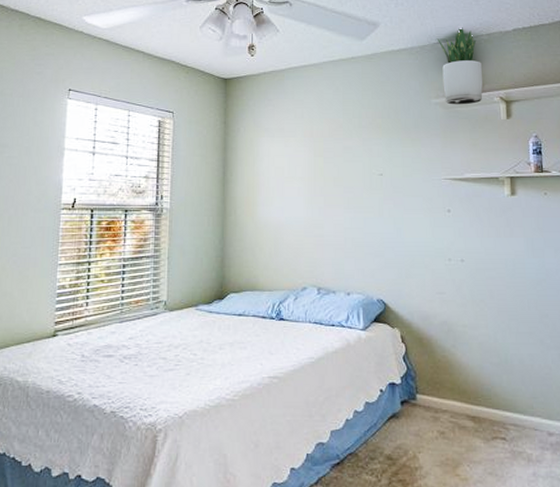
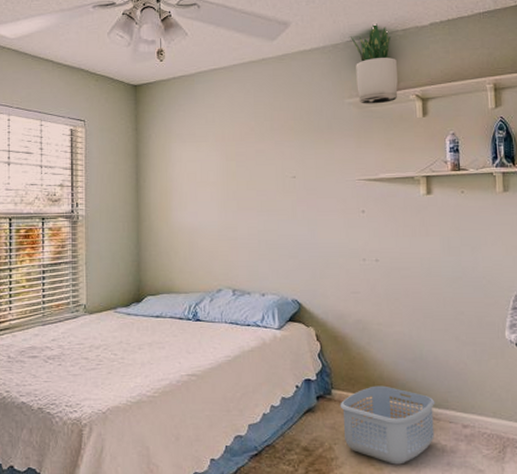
clothes hamper: none [424,390,521,475] -> present [340,385,435,465]

